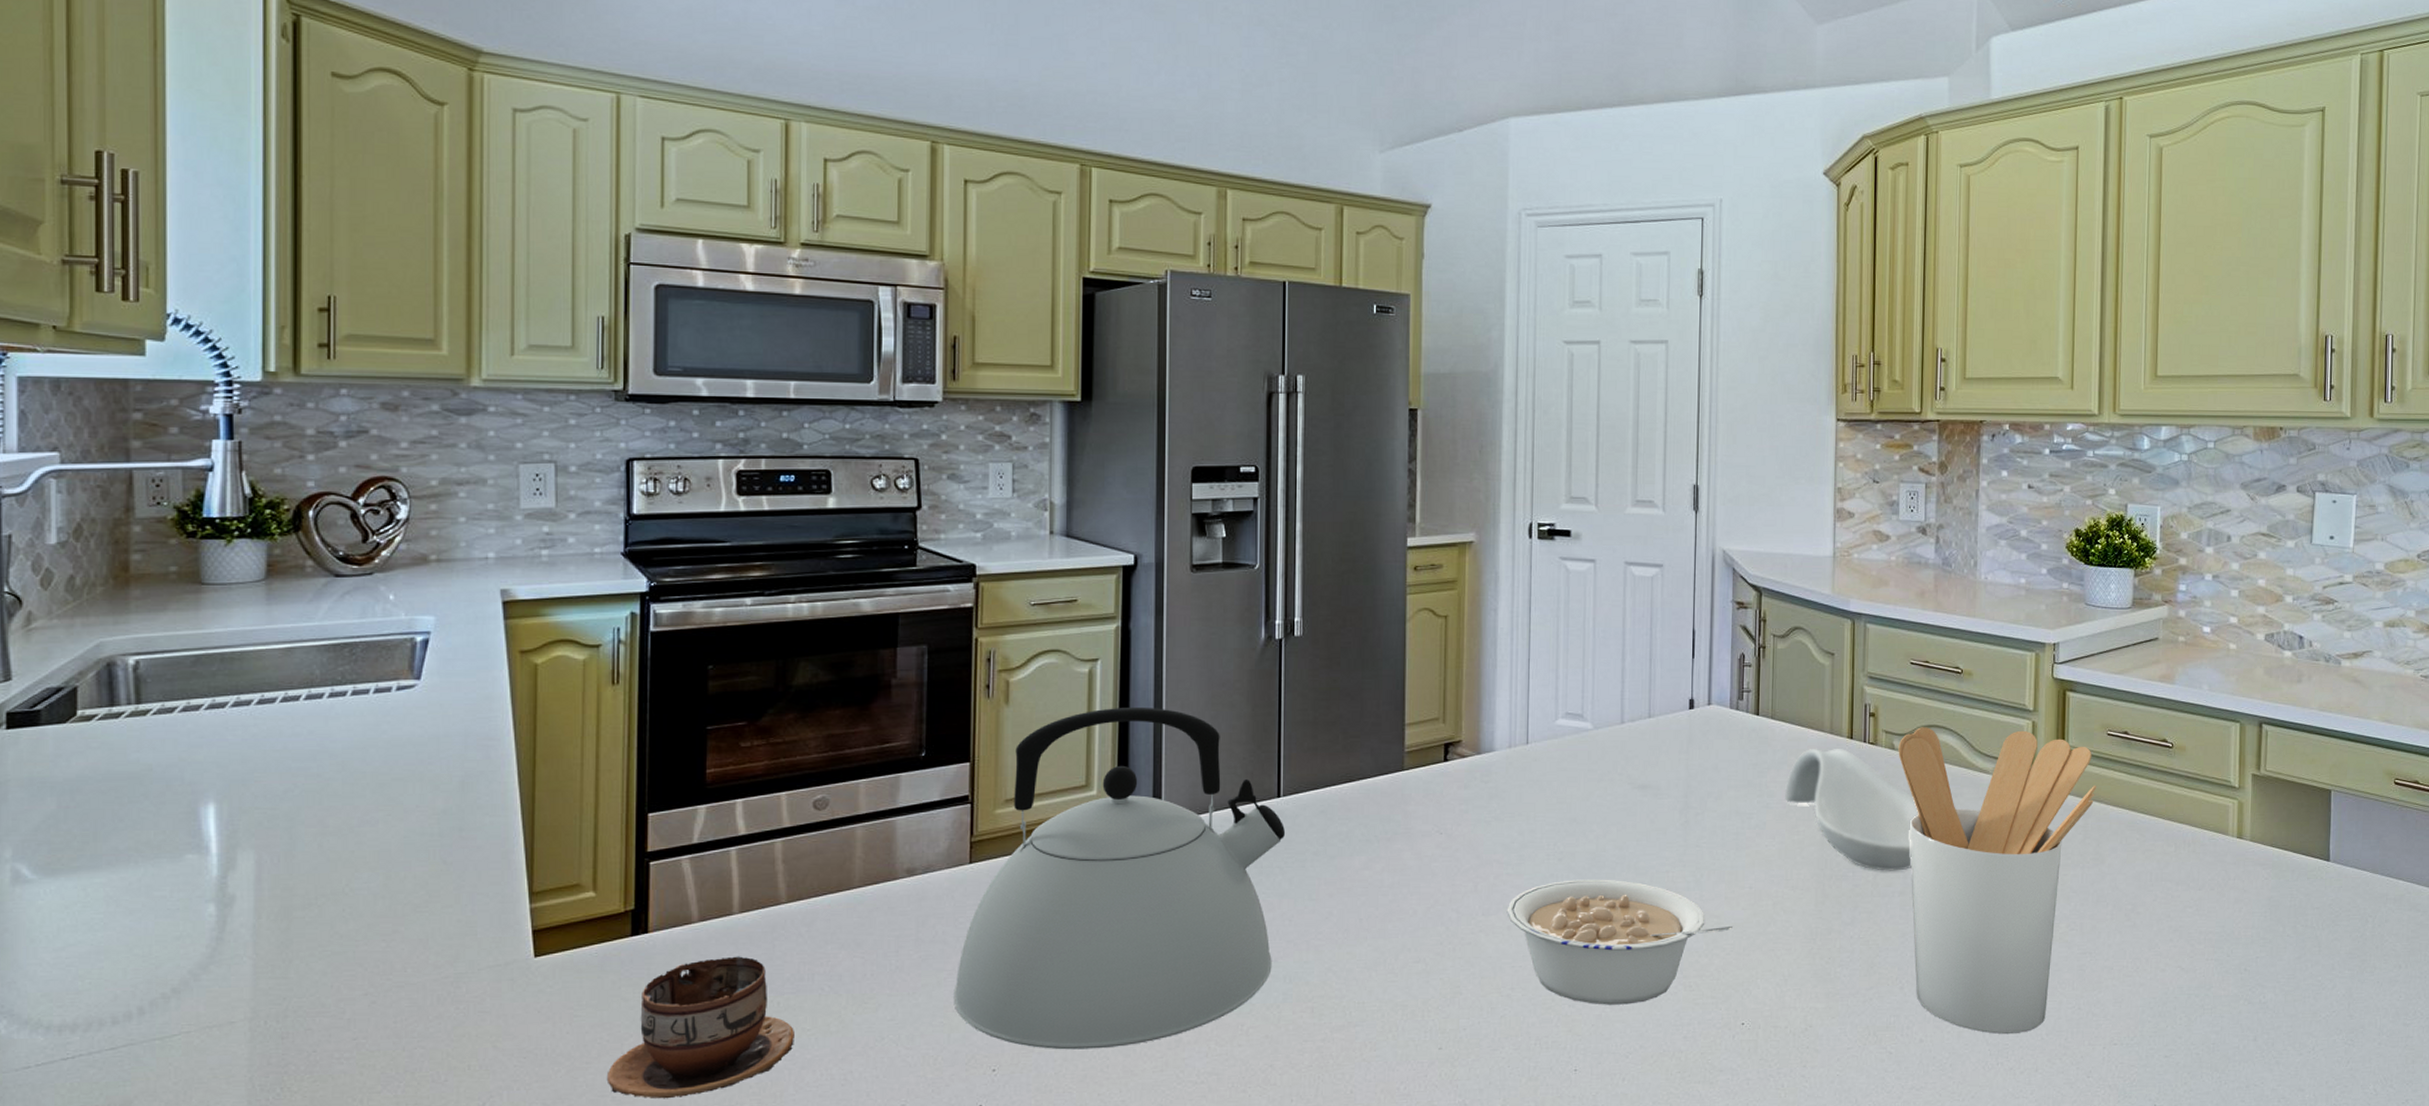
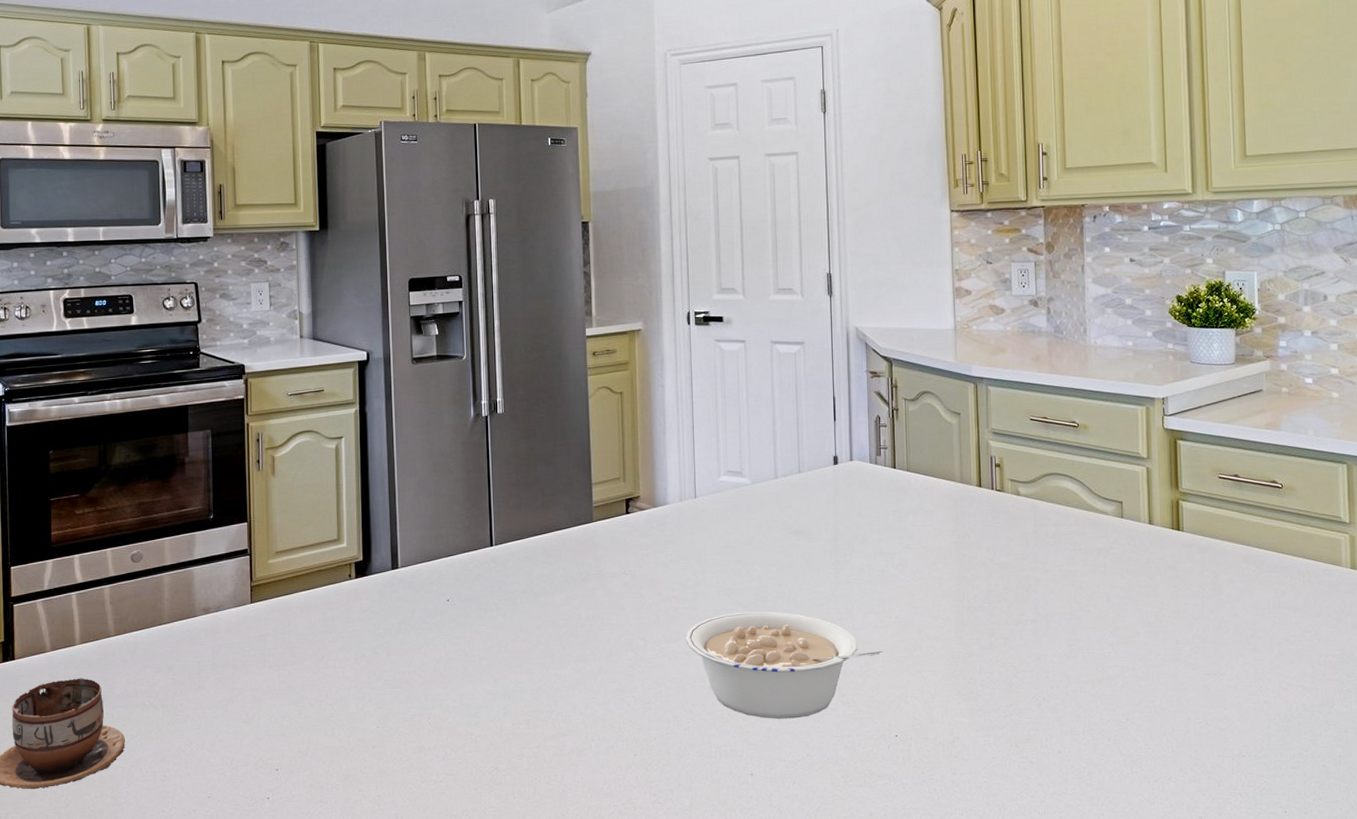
kettle: present [953,706,1286,1050] -> none [243,474,499,754]
spoon rest: present [1784,749,1919,871] -> none [922,496,1046,602]
utensil holder: present [1898,727,2097,1035] -> none [1023,475,1211,747]

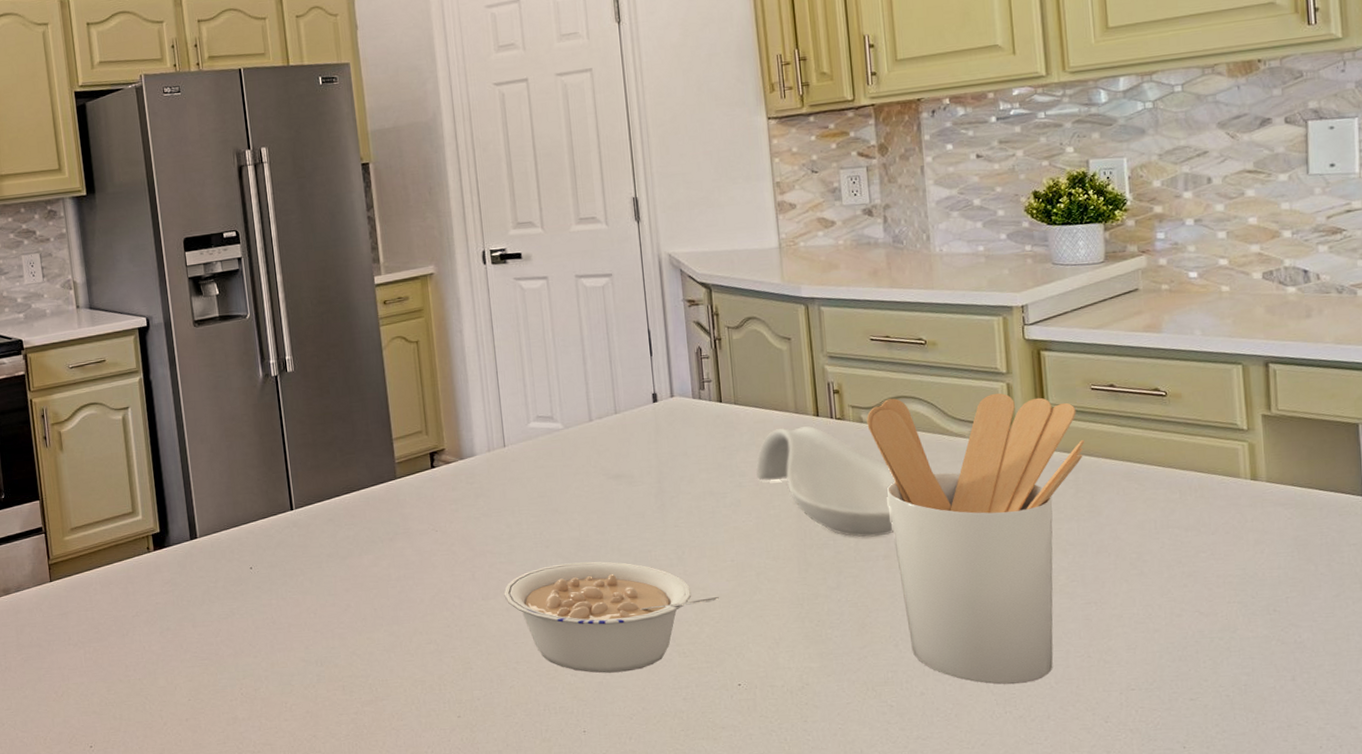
spoon rest: none [922,496,1046,602] -> present [755,426,896,537]
utensil holder: none [1023,475,1211,747] -> present [866,393,1085,685]

